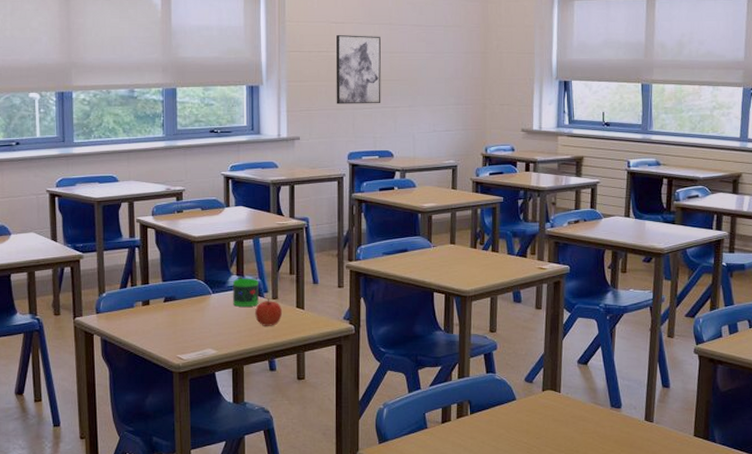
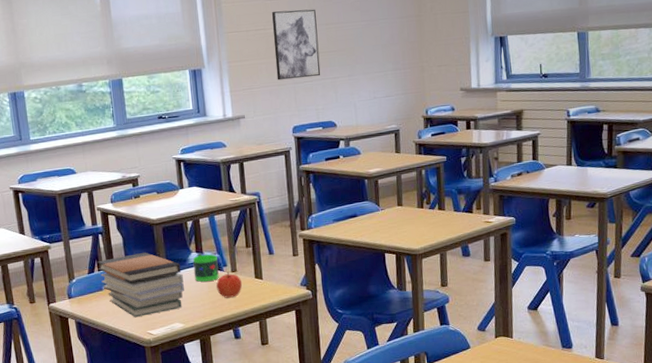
book stack: none [131,270,221,340] -> present [97,252,184,318]

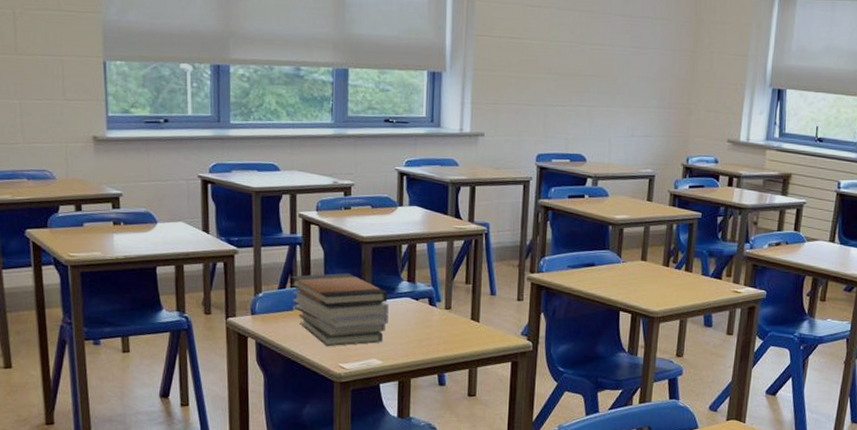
mug: present [192,253,219,282] -> none [401,283,431,316]
apple: present [216,272,242,298] -> none [426,308,455,338]
wall art: present [272,9,321,81] -> none [526,19,580,102]

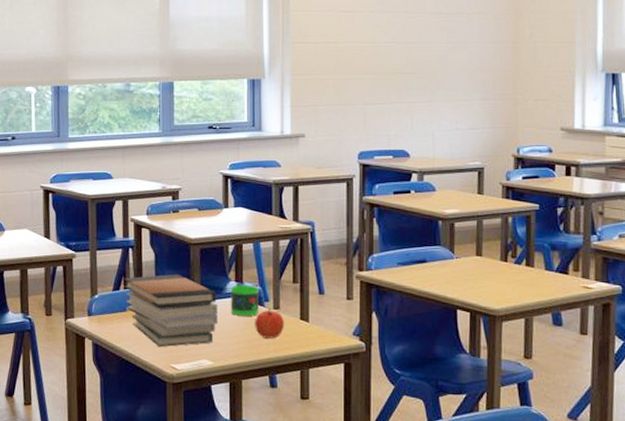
mug: none [401,283,431,316] -> present [230,283,259,316]
apple: none [426,308,455,338] -> present [255,308,284,339]

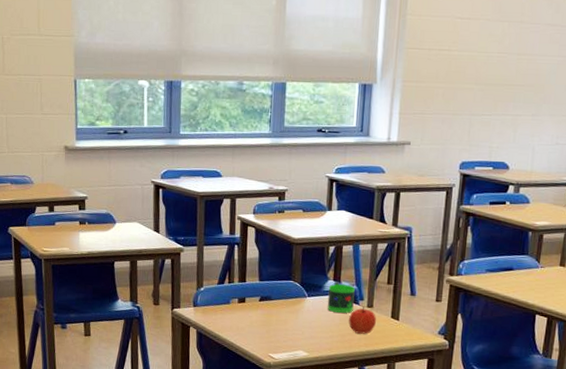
book stack: present [124,274,218,347] -> none [228,271,316,338]

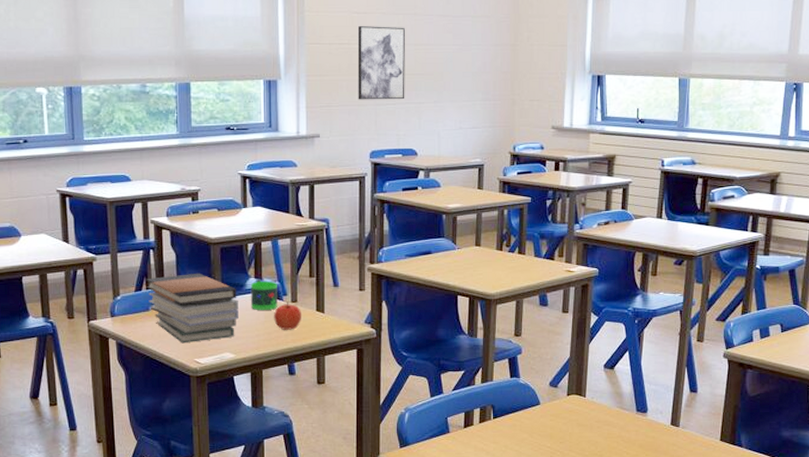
book stack: none [228,271,316,338] -> present [146,273,239,344]
wall art: none [453,31,509,111] -> present [357,25,405,100]

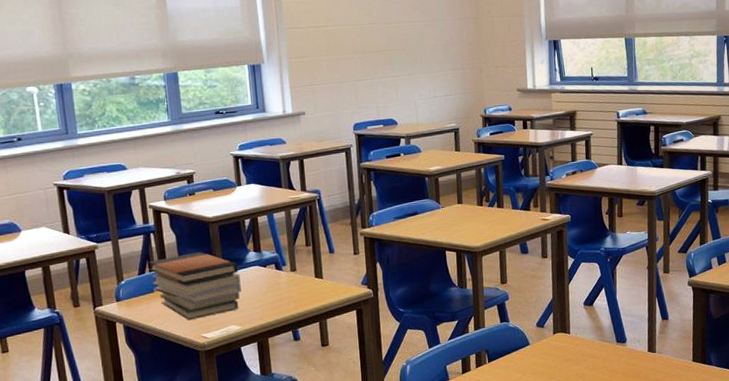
mug: present [250,279,277,310] -> none [250,252,278,282]
apple: present [274,301,301,330] -> none [275,271,302,299]
wall art: present [357,25,405,100] -> none [333,8,382,78]

